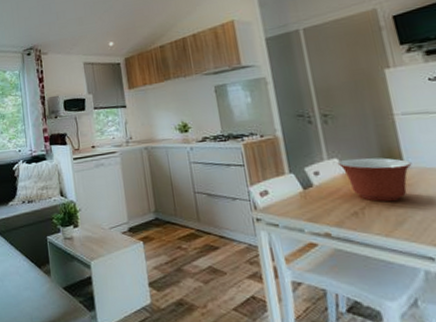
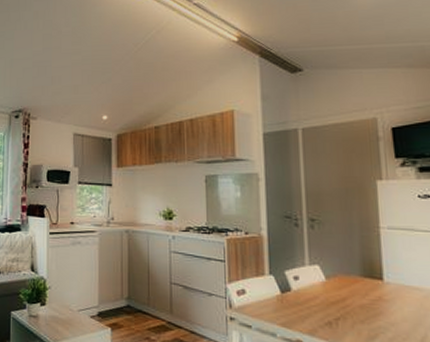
mixing bowl: present [337,157,412,202] -> none [318,267,391,316]

